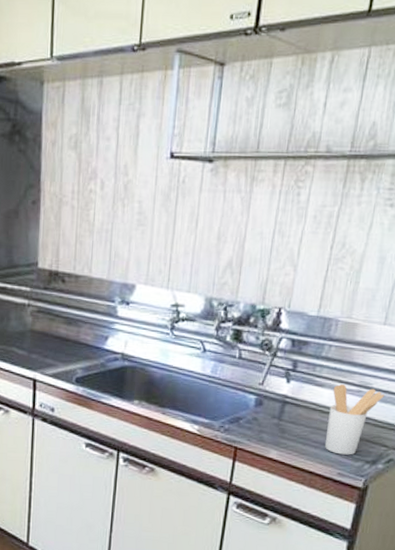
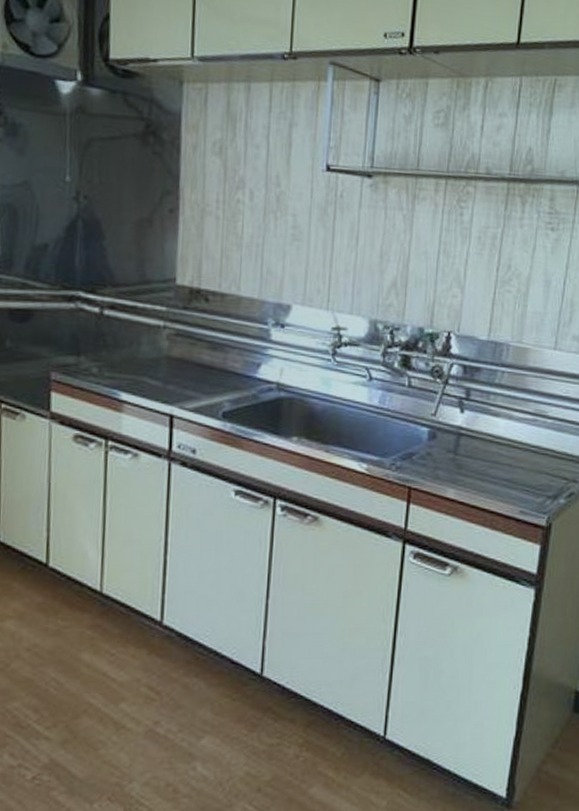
utensil holder: present [324,383,385,455] -> none [504,412,560,491]

